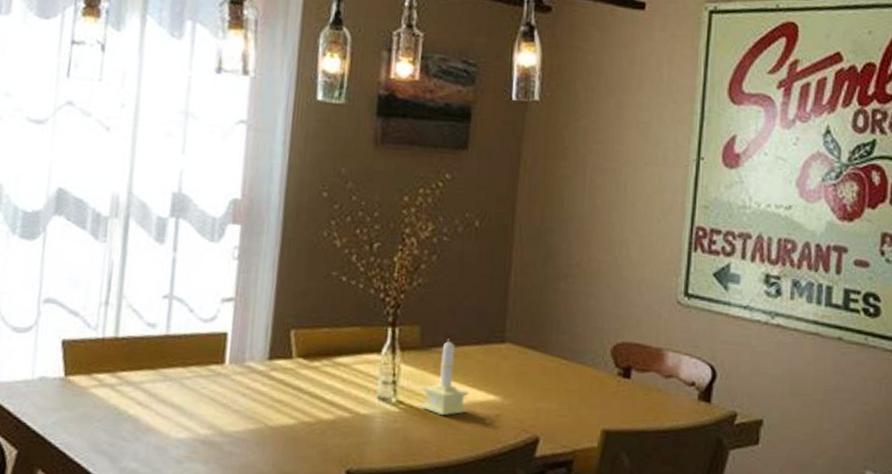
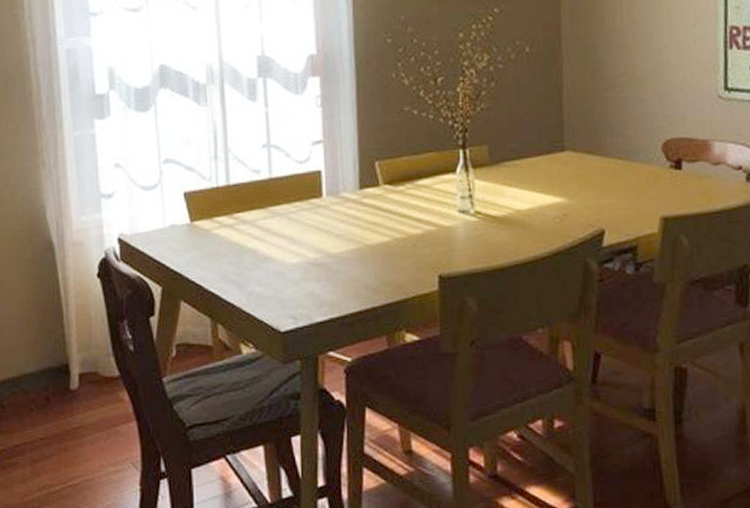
candle: present [420,338,470,415] -> none [495,153,538,219]

